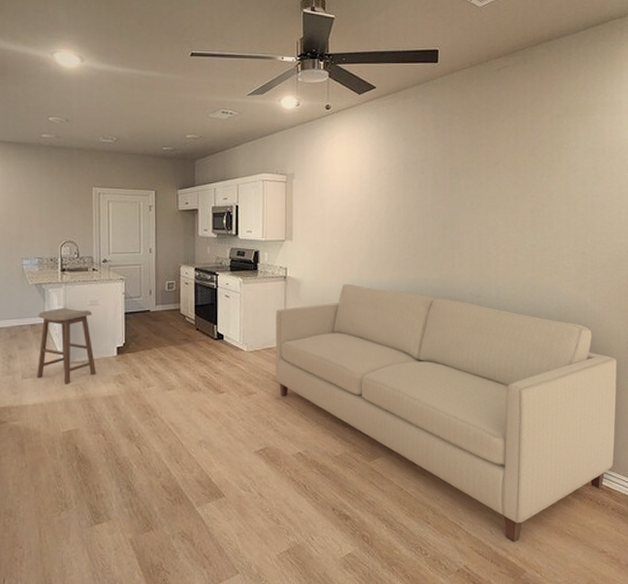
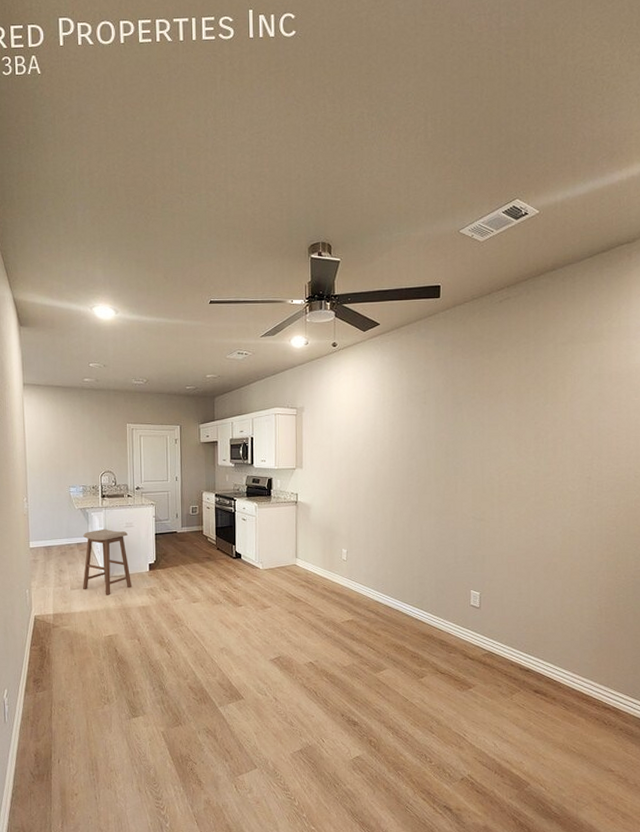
sofa: present [275,284,617,542] -> none [287,508,625,755]

